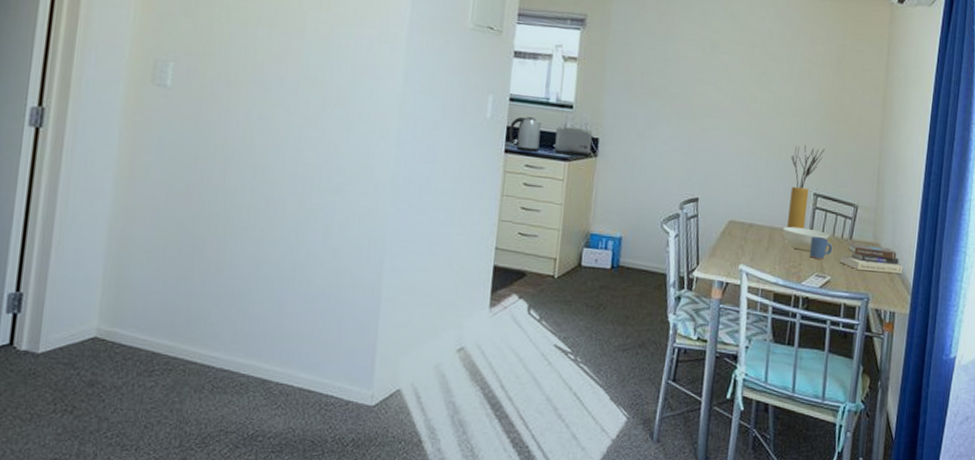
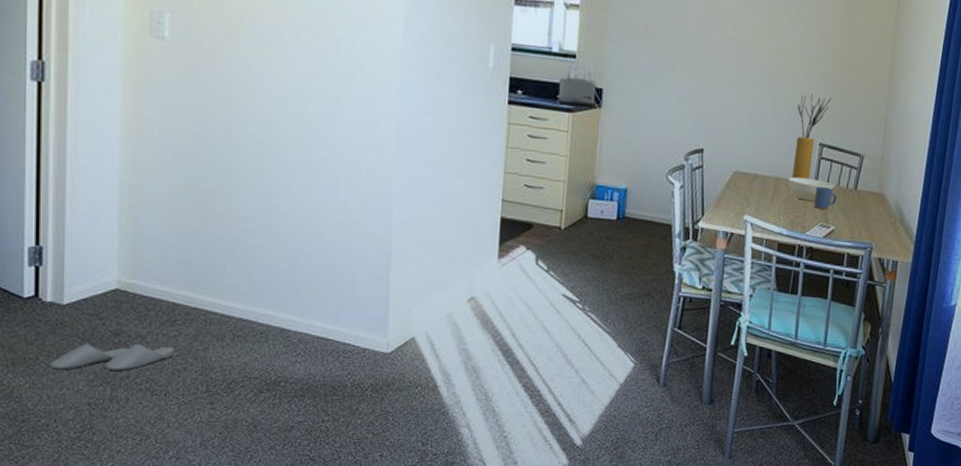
slippers: none [16,394,149,424] -> present [49,343,174,371]
kettle: present [509,117,542,152] -> none [512,67,545,104]
books: present [839,243,903,274] -> none [844,193,907,223]

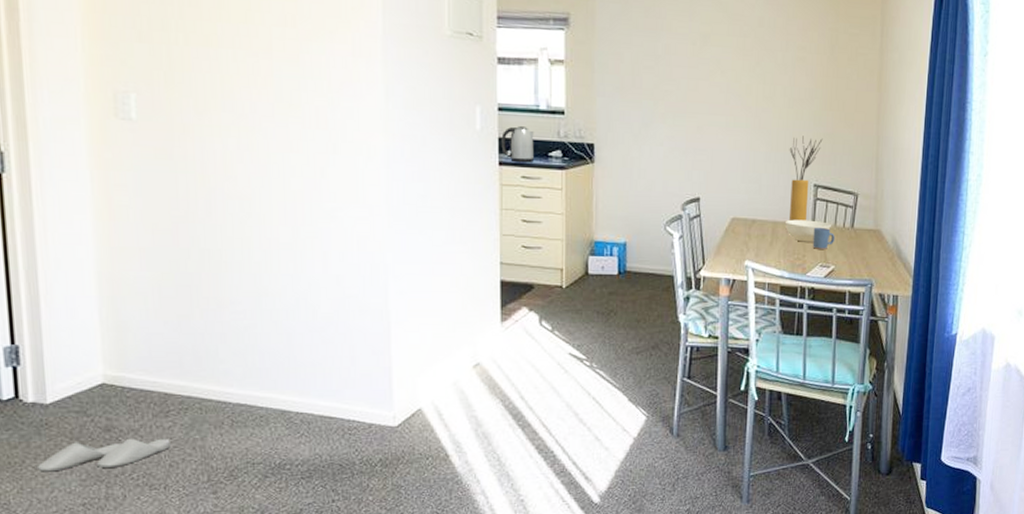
kettle: none [512,67,545,104] -> present [501,126,534,163]
toaster: present [558,76,598,107] -> none [550,134,589,163]

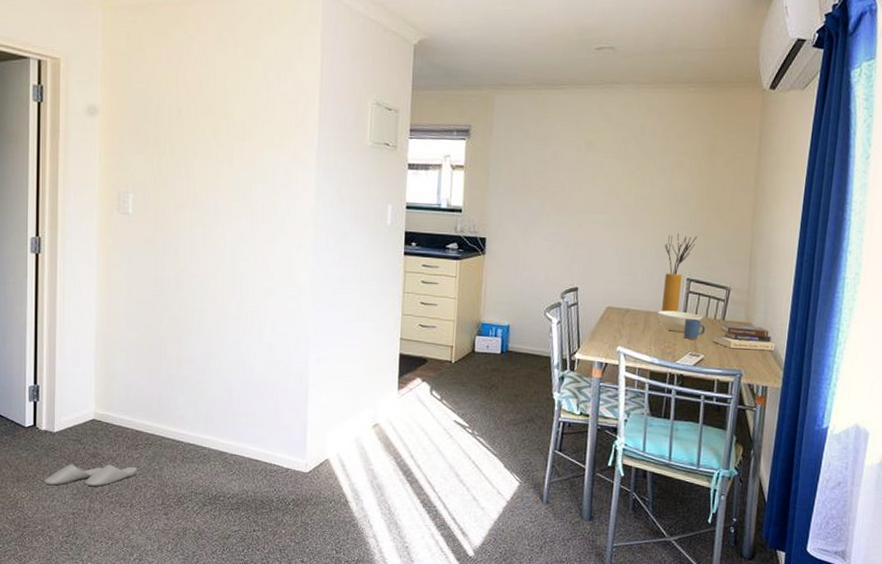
kettle: present [501,126,534,163] -> none [407,222,435,254]
books: none [842,232,904,258] -> present [712,324,775,351]

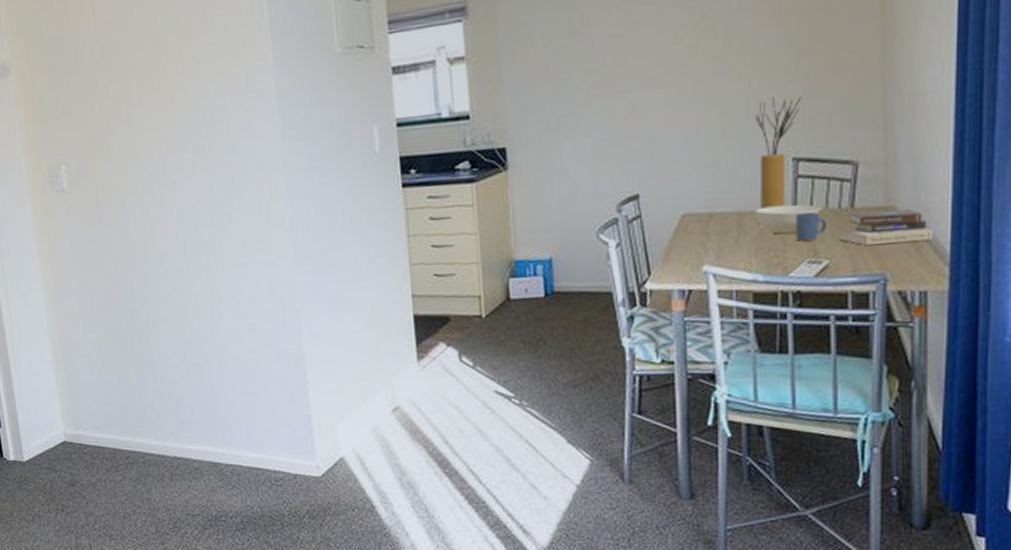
slippers: present [43,463,137,487] -> none [21,491,123,523]

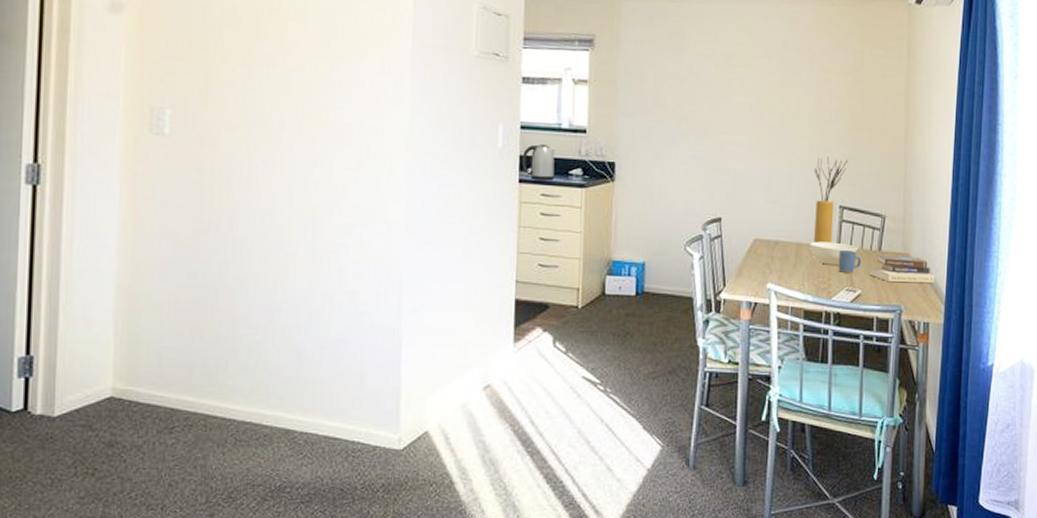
kettle: none [402,140,440,182] -> present [522,144,555,181]

